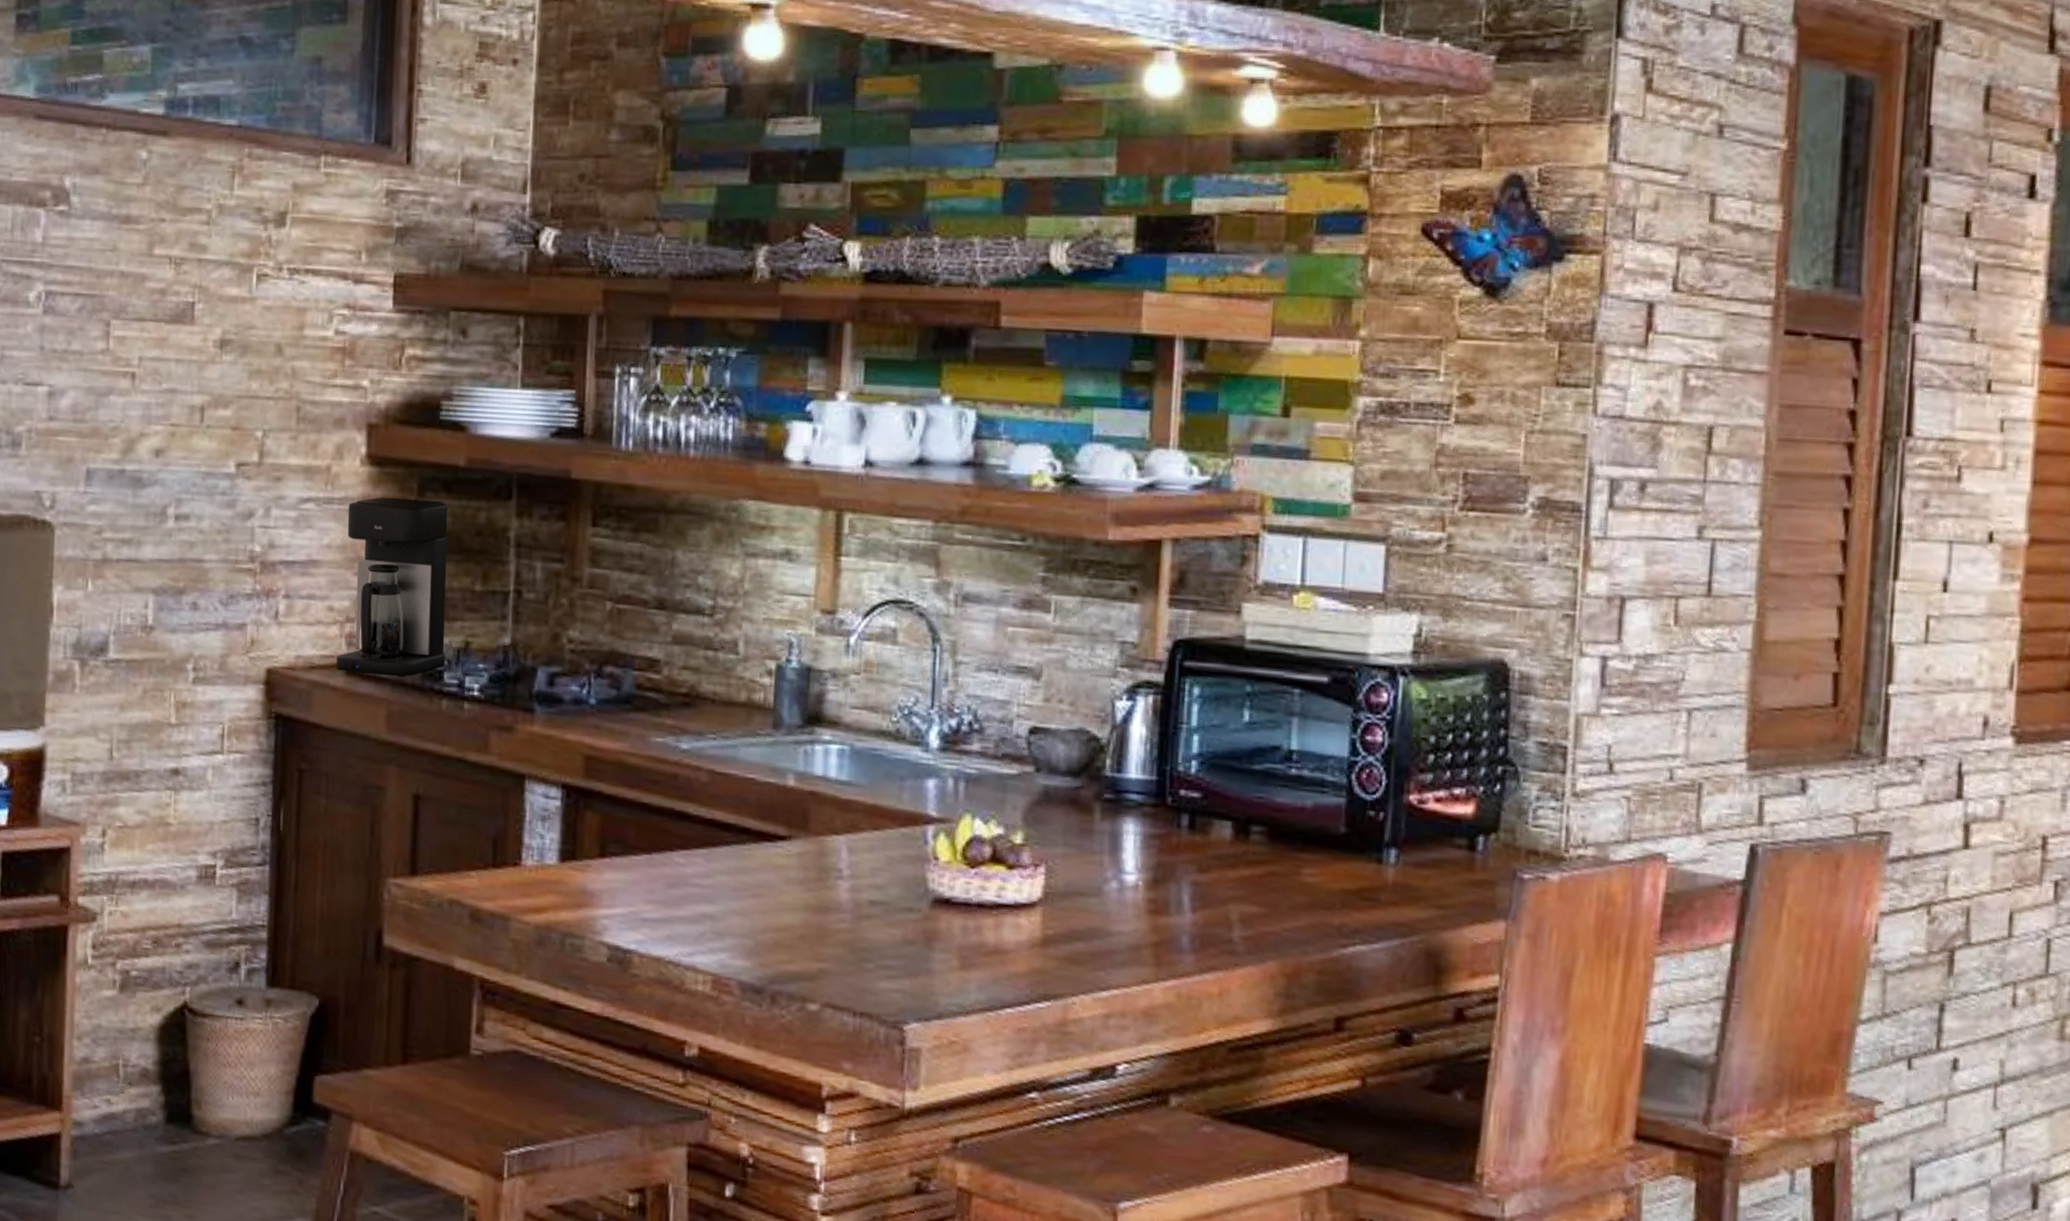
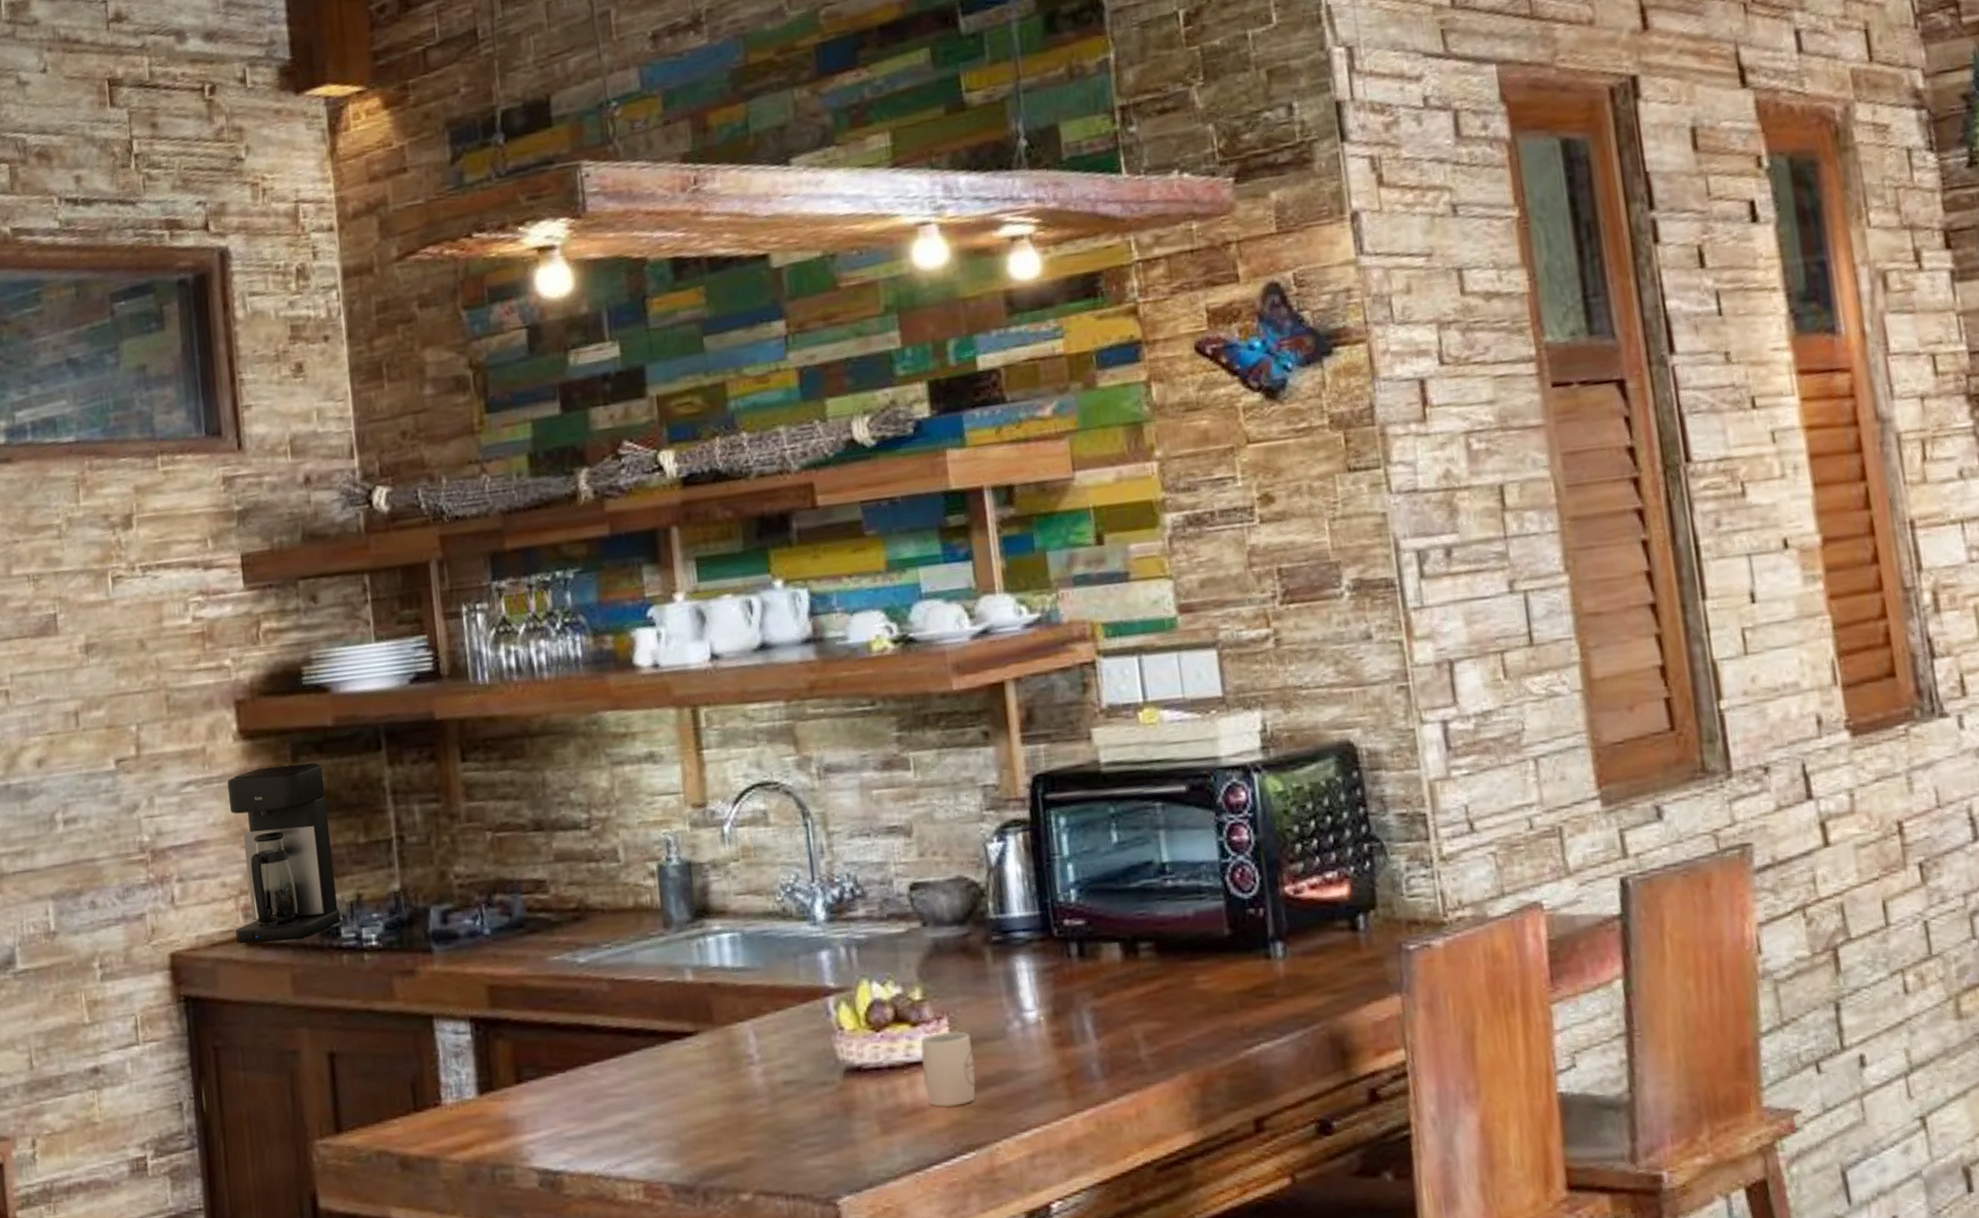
mug: none [1010,879,1066,955] -> present [920,1030,976,1107]

